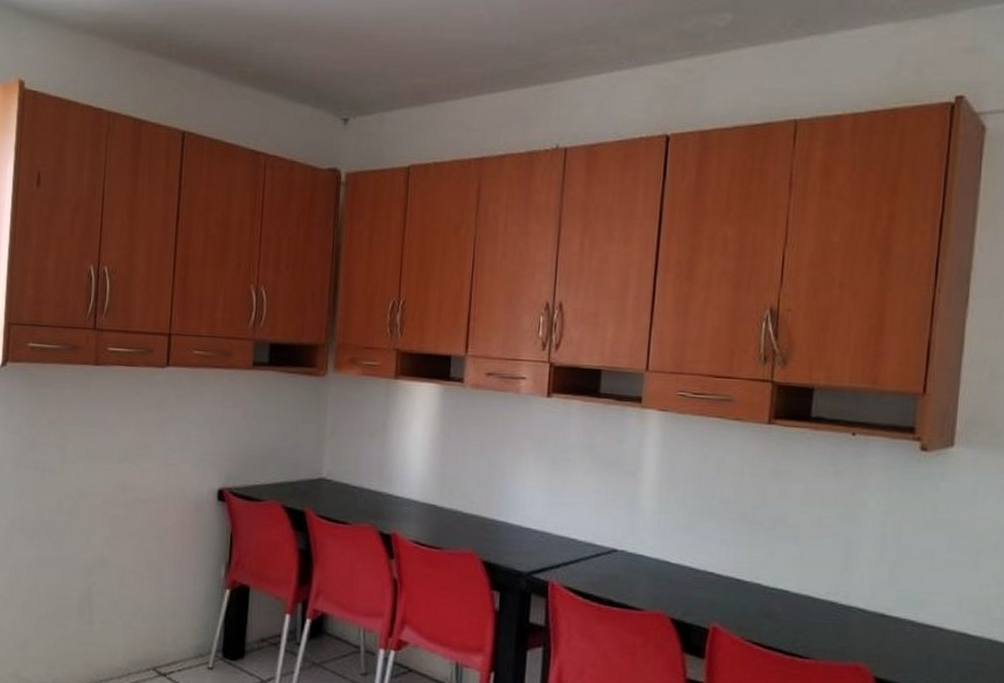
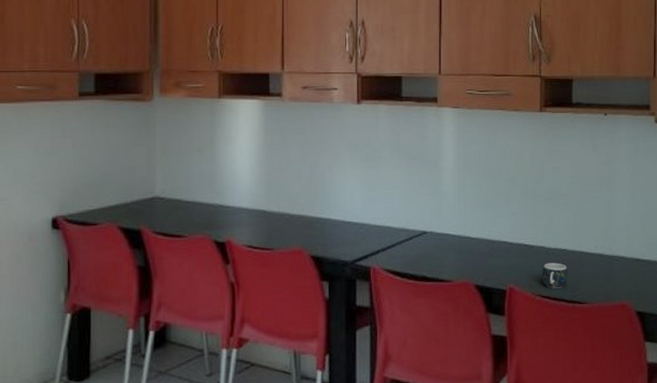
mug: none [754,604,789,636] -> present [541,262,569,289]

